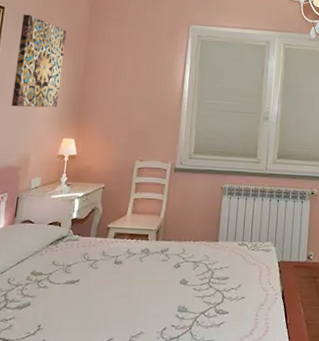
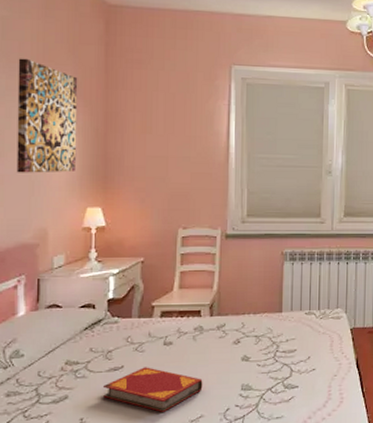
hardback book: none [59,282,145,326] -> present [103,367,203,412]

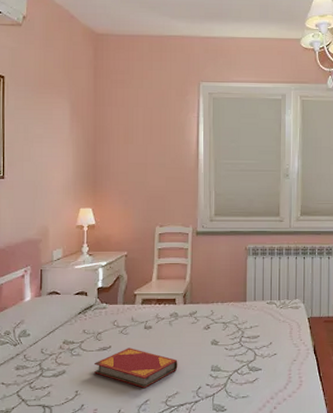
wall art: present [16,58,78,173] -> none [23,82,72,179]

